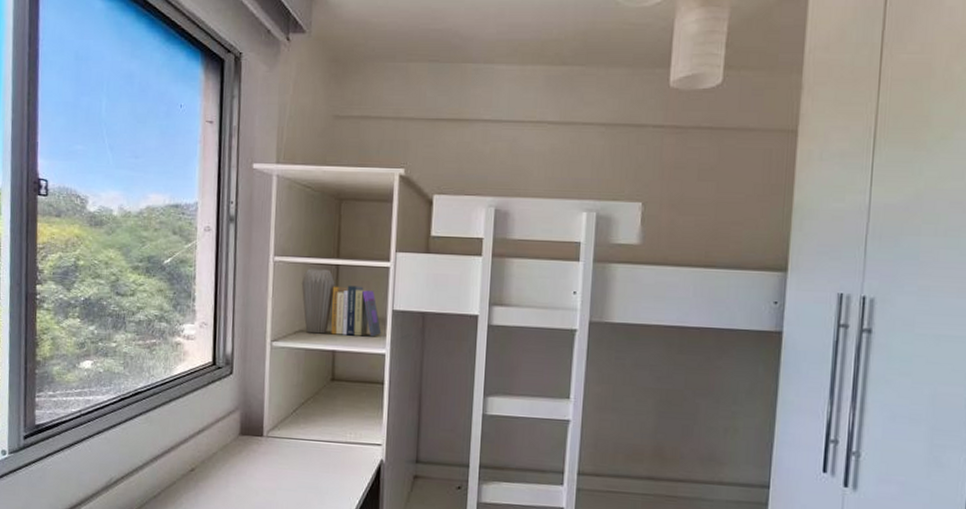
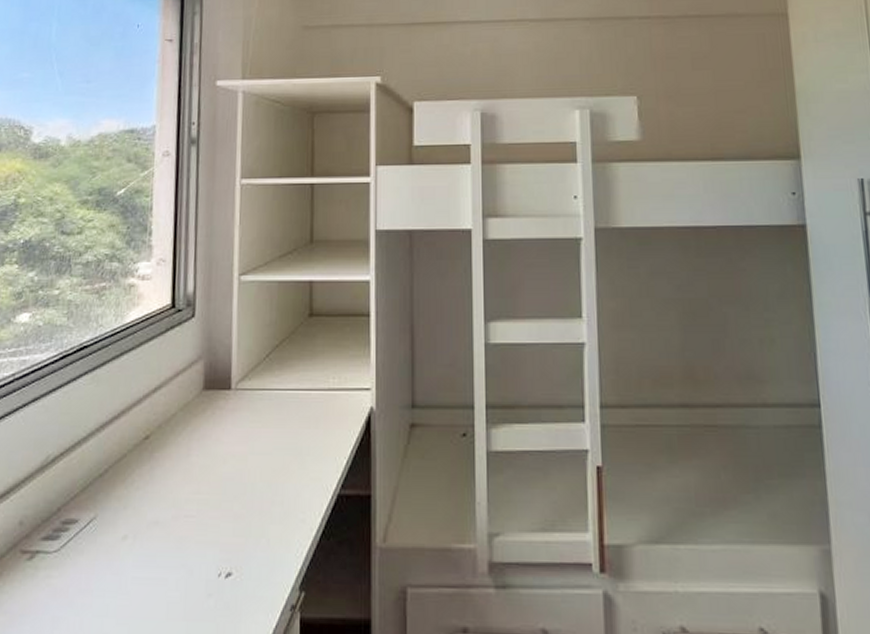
vase: present [301,268,335,334] -> none [272,189,310,263]
books: present [331,285,382,337] -> none [306,205,364,263]

